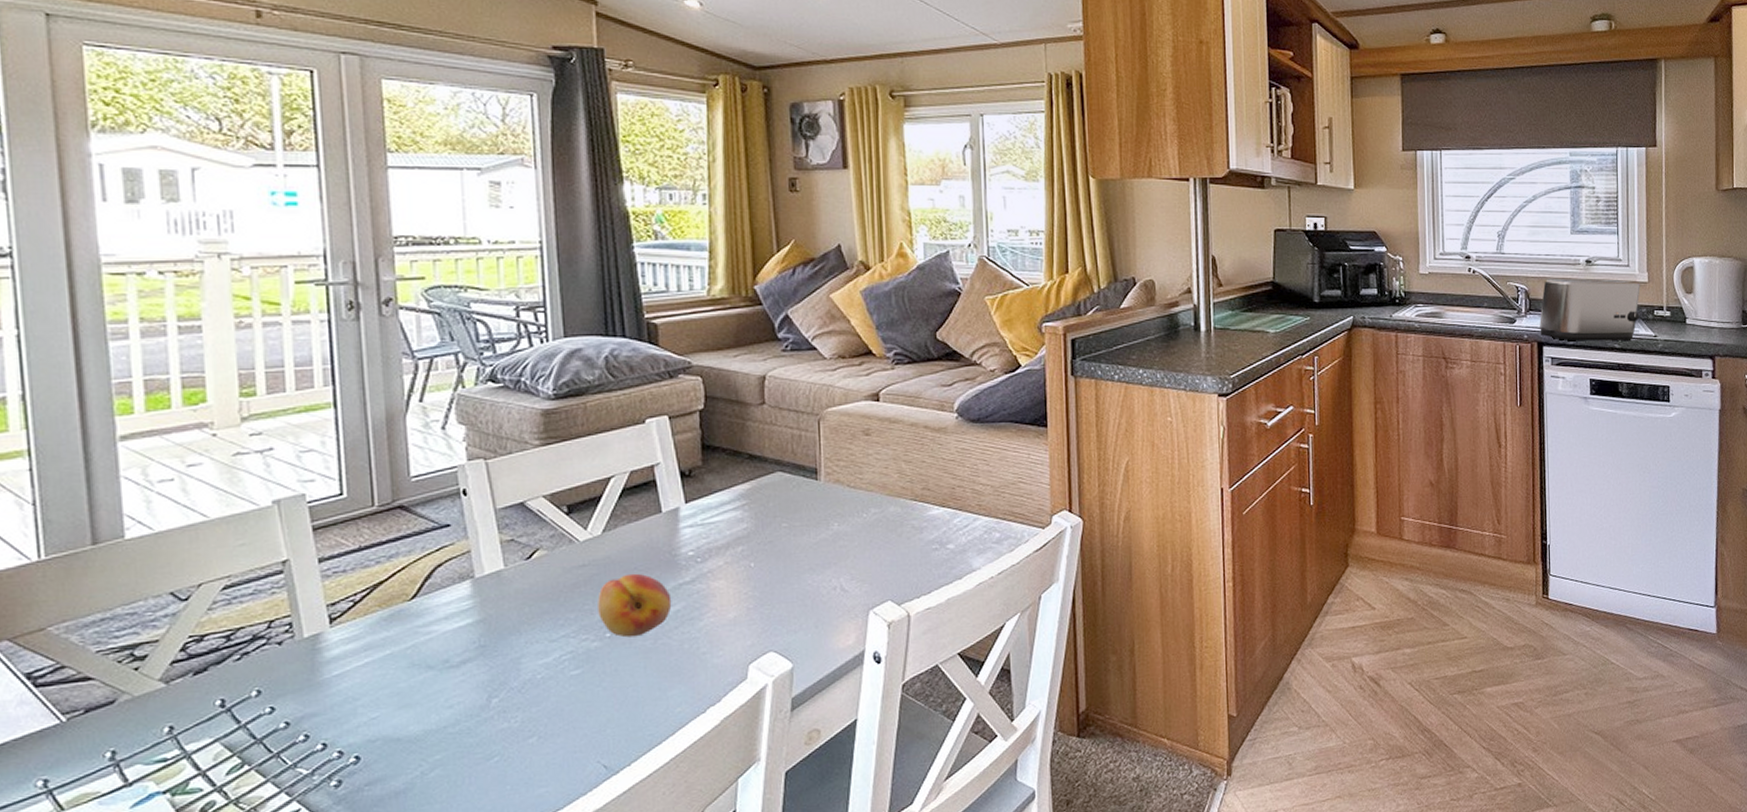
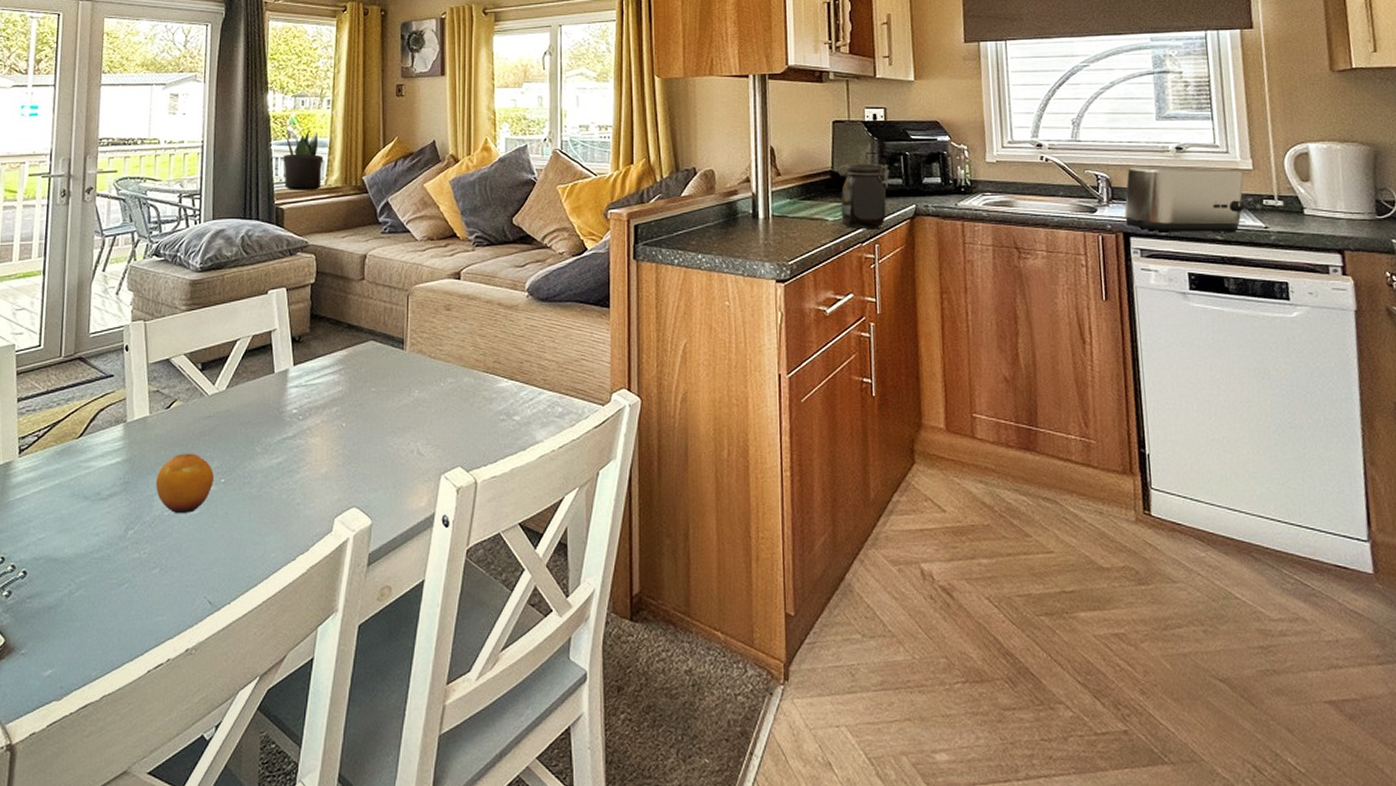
fruit: none [522,607,596,676] -> present [156,453,214,514]
fruit: present [598,573,672,638] -> none [217,426,276,484]
planter: none [650,228,703,303] -> present [283,128,324,191]
jar: none [1280,274,1329,342] -> present [839,163,890,230]

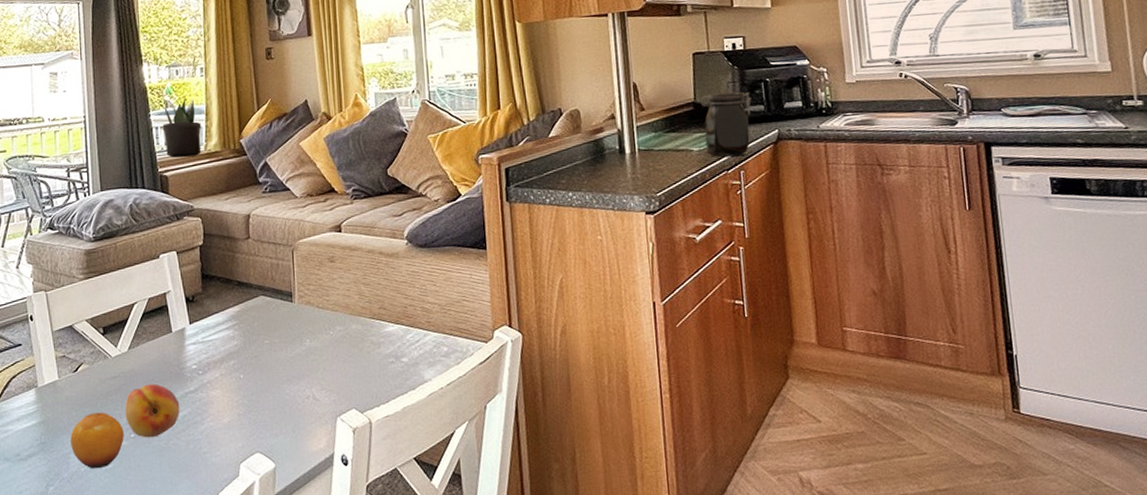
fruit: none [217,426,276,484] -> present [125,383,180,438]
toaster: present [1124,165,1244,233] -> none [985,71,1104,140]

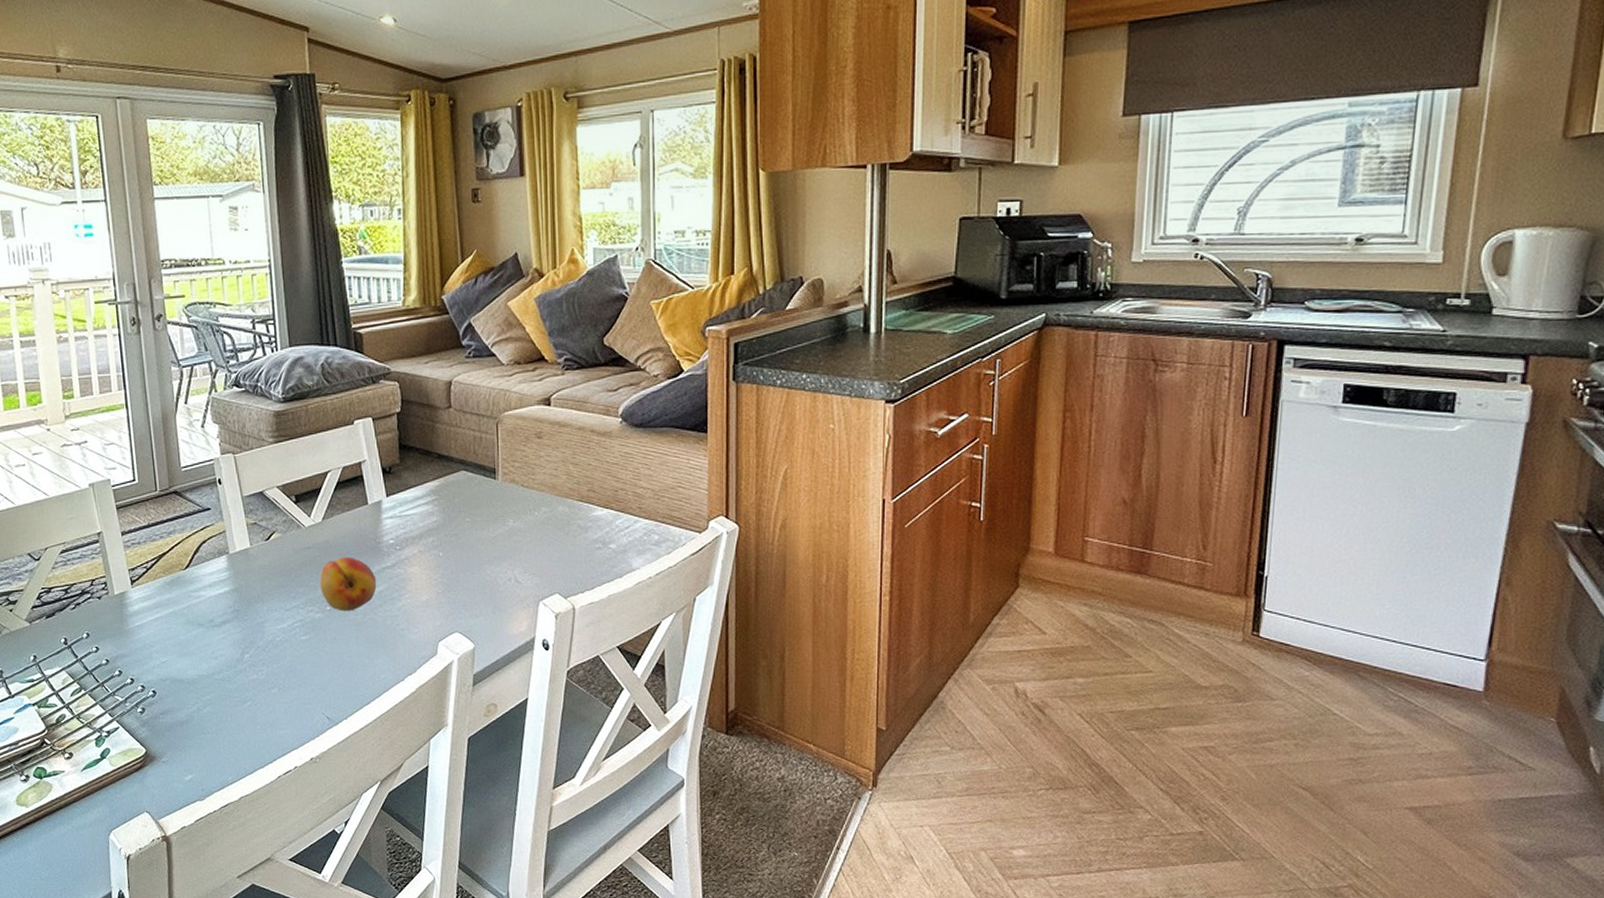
fruit: present [70,412,124,469] -> none [264,583,320,639]
planter: present [162,97,202,159] -> none [356,243,399,314]
jar: present [701,91,752,158] -> none [961,267,1020,343]

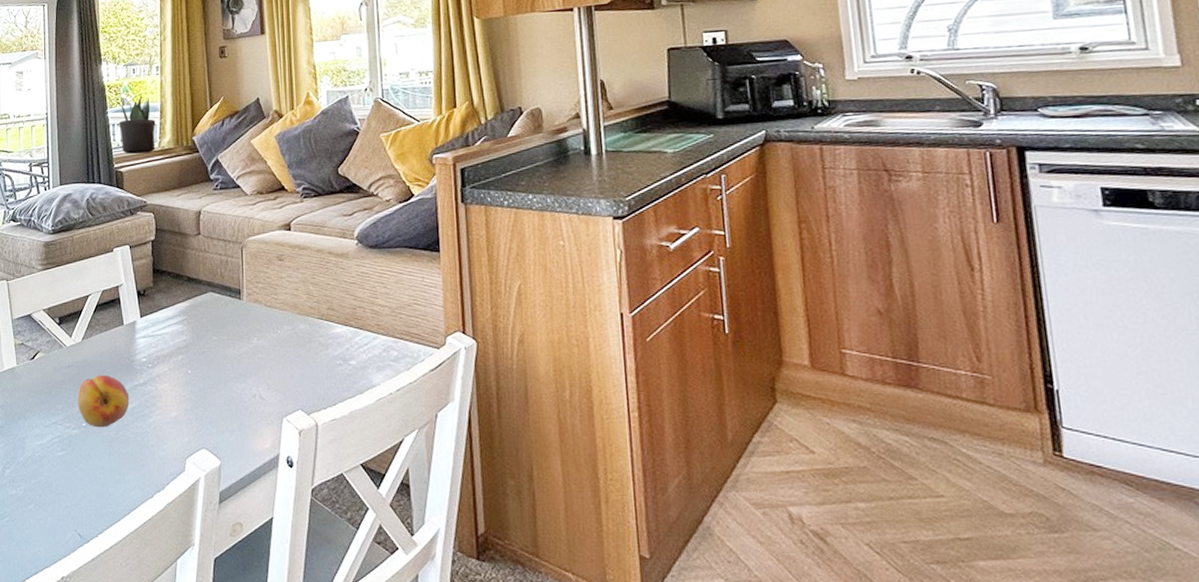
planter: none [356,243,399,314] -> present [119,95,156,155]

